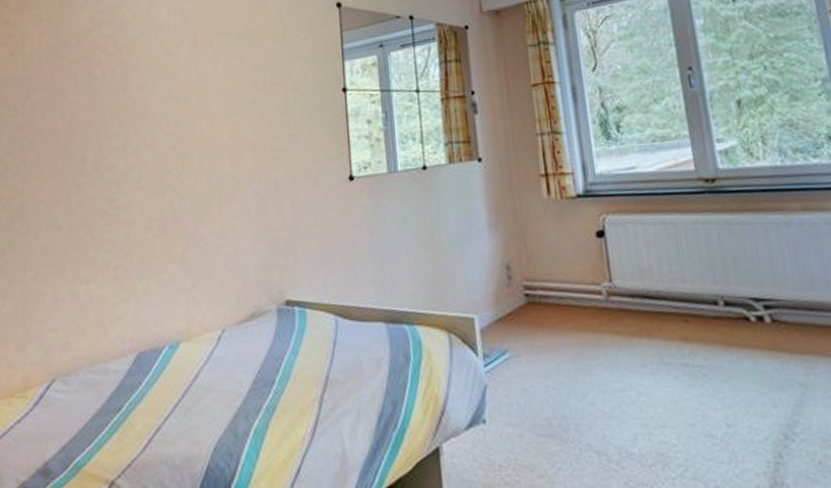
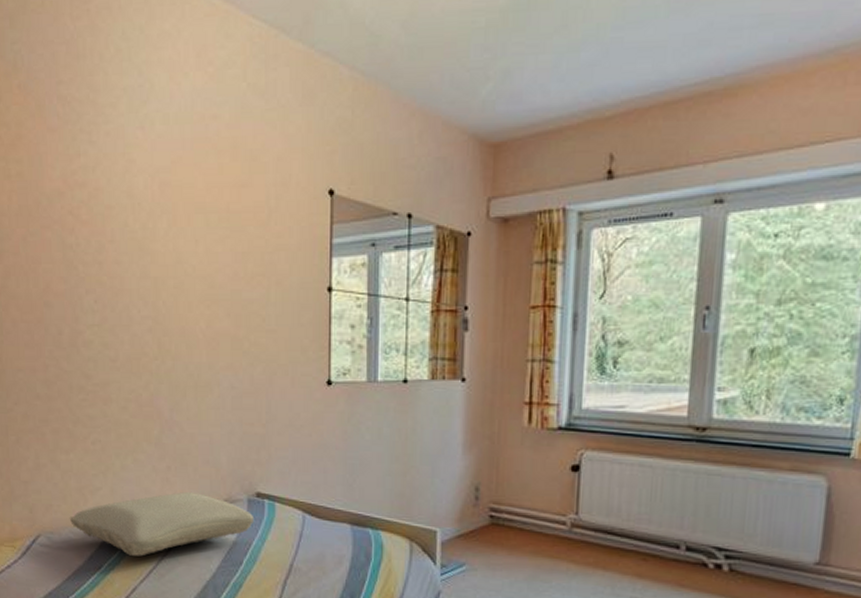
pillow: none [87,309,285,390] -> present [69,492,255,557]

